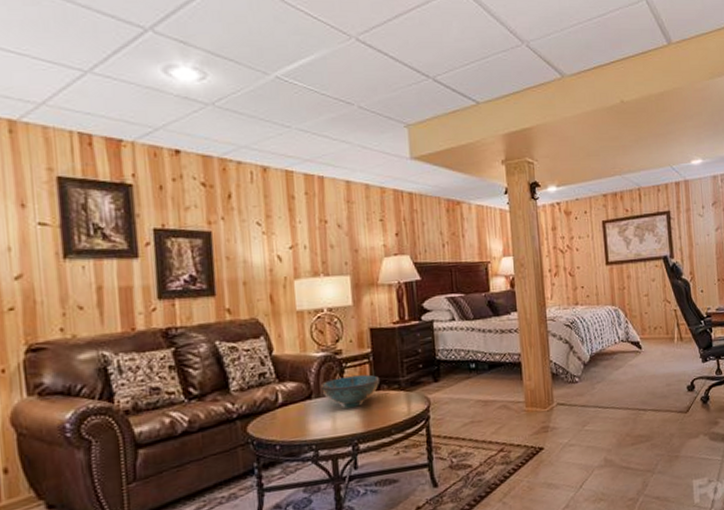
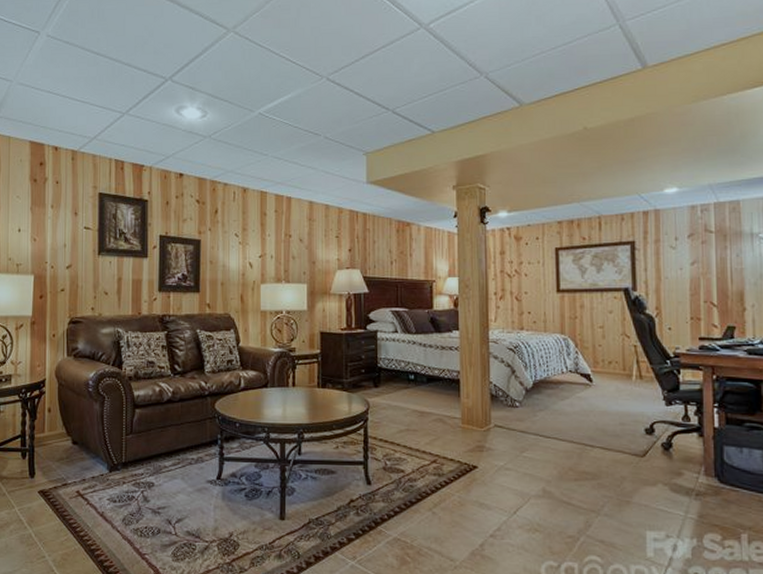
decorative bowl: present [320,374,381,408] -> none [275,372,326,400]

